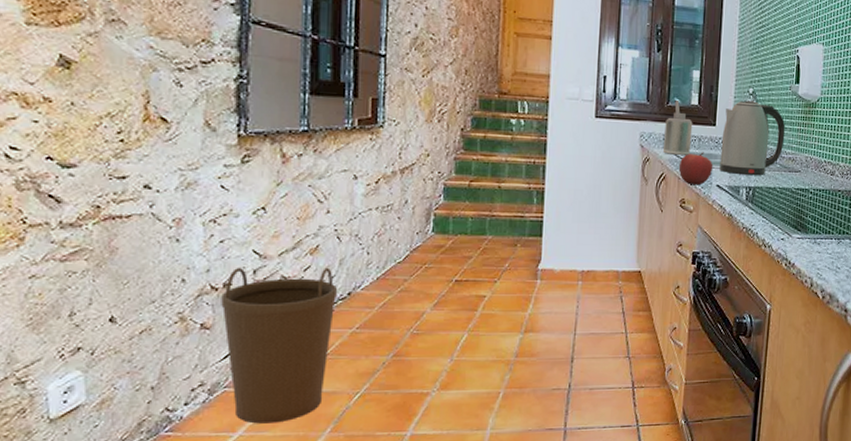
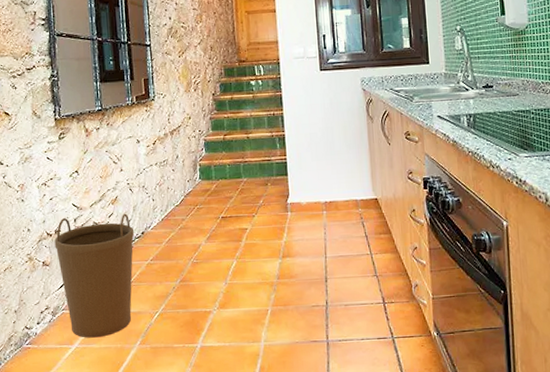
soap dispenser: present [662,100,693,156] -> none [382,46,409,95]
fruit: present [678,152,713,186] -> none [399,88,432,119]
kettle: present [719,100,786,175] -> none [436,37,498,104]

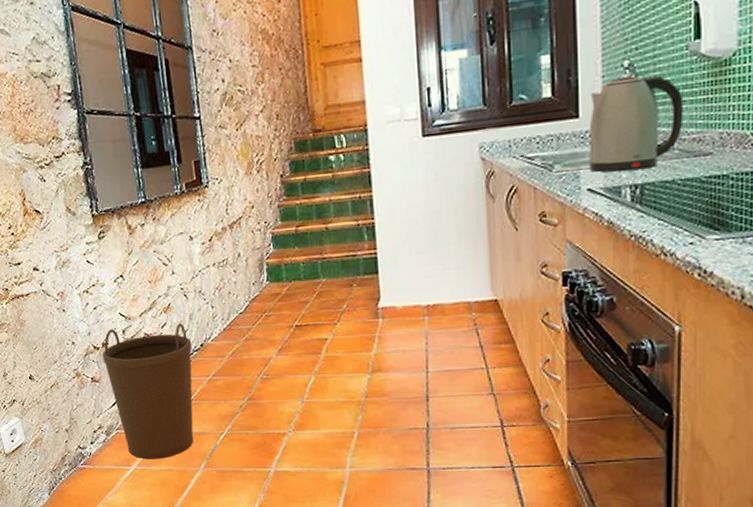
kettle: none [436,37,498,104] -> present [589,75,684,172]

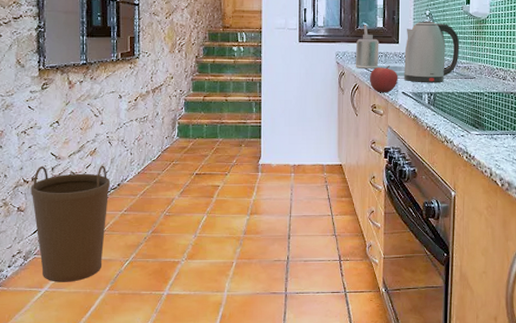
soap dispenser: none [510,97,548,164] -> present [355,25,379,70]
fruit: none [533,152,581,195] -> present [369,65,399,93]

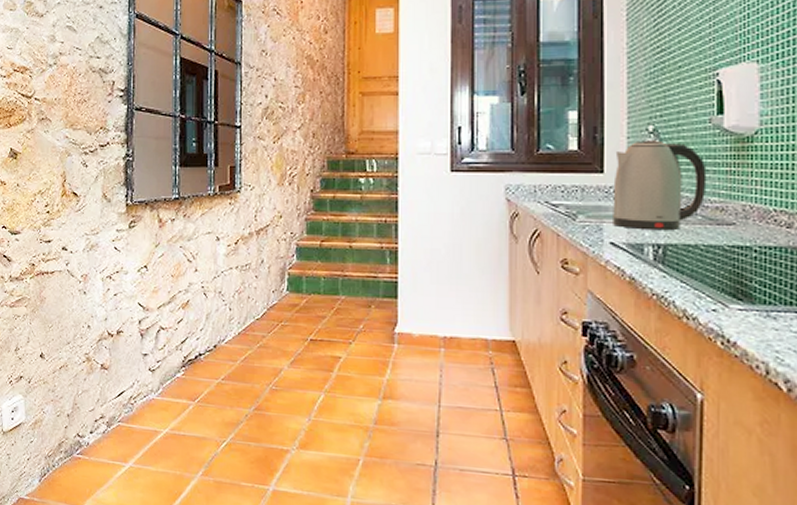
basket: present [31,165,111,282] -> none [115,318,206,460]
soap dispenser: present [355,25,379,70] -> none [534,147,572,210]
fruit: present [369,65,399,93] -> none [556,204,604,243]

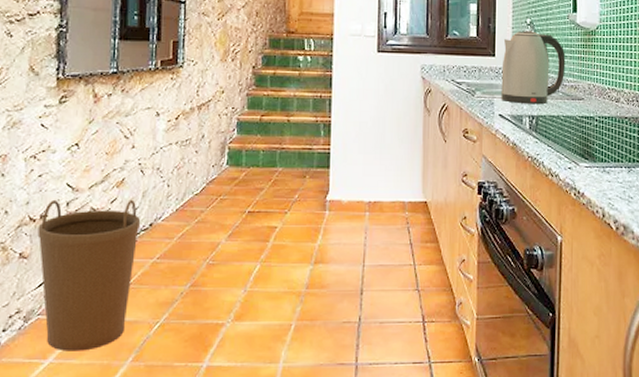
basket: none [115,318,206,460] -> present [37,199,141,351]

